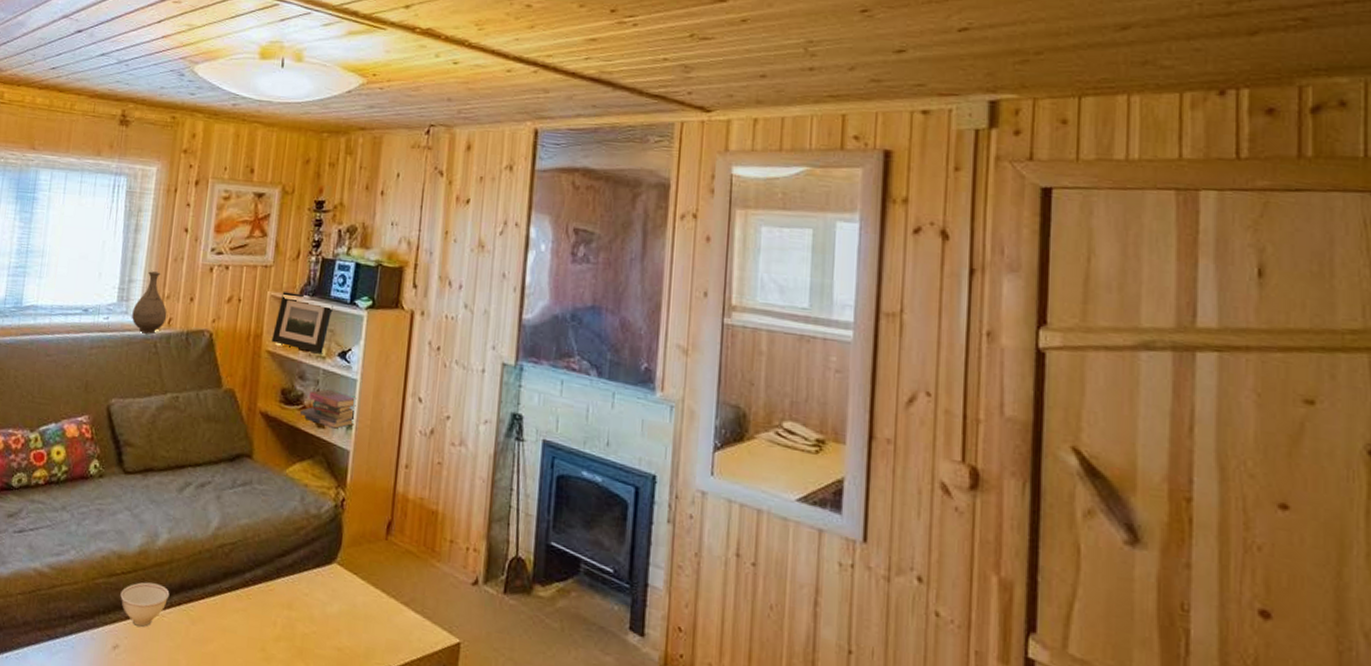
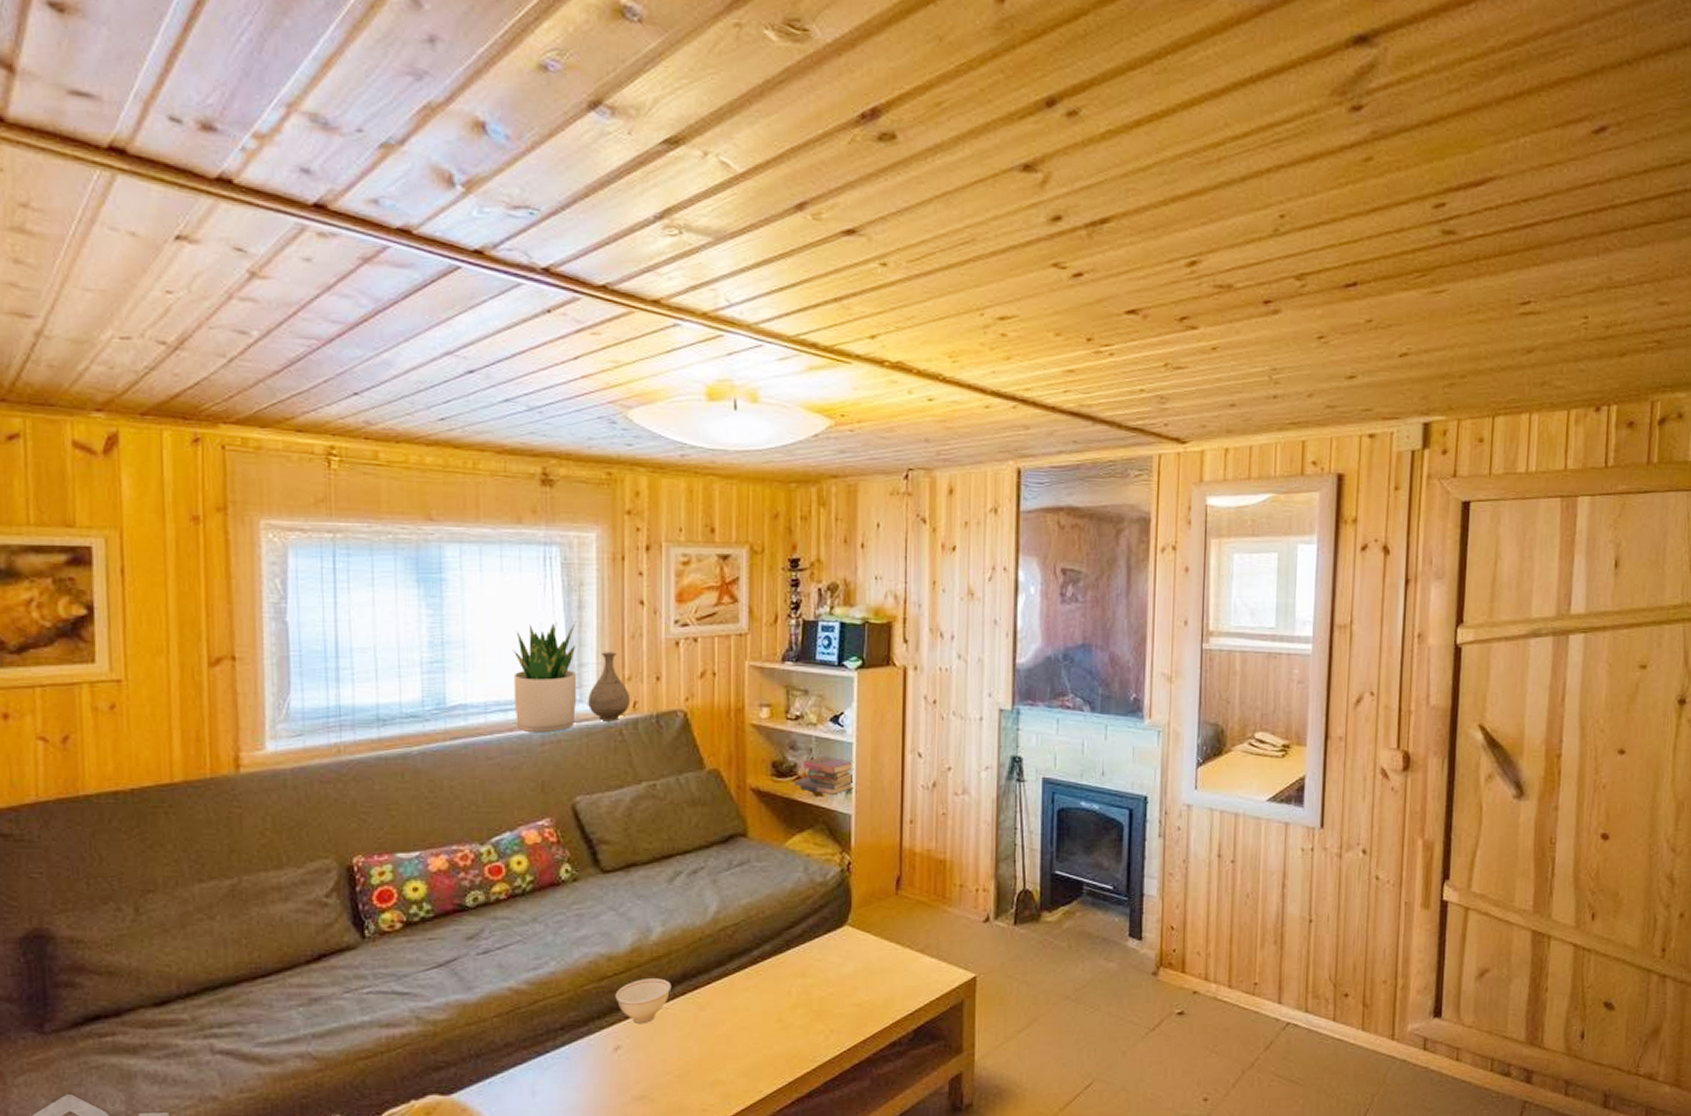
planter: none [73,240,132,338] -> present [513,621,577,732]
picture frame: present [272,292,333,354] -> none [756,660,820,721]

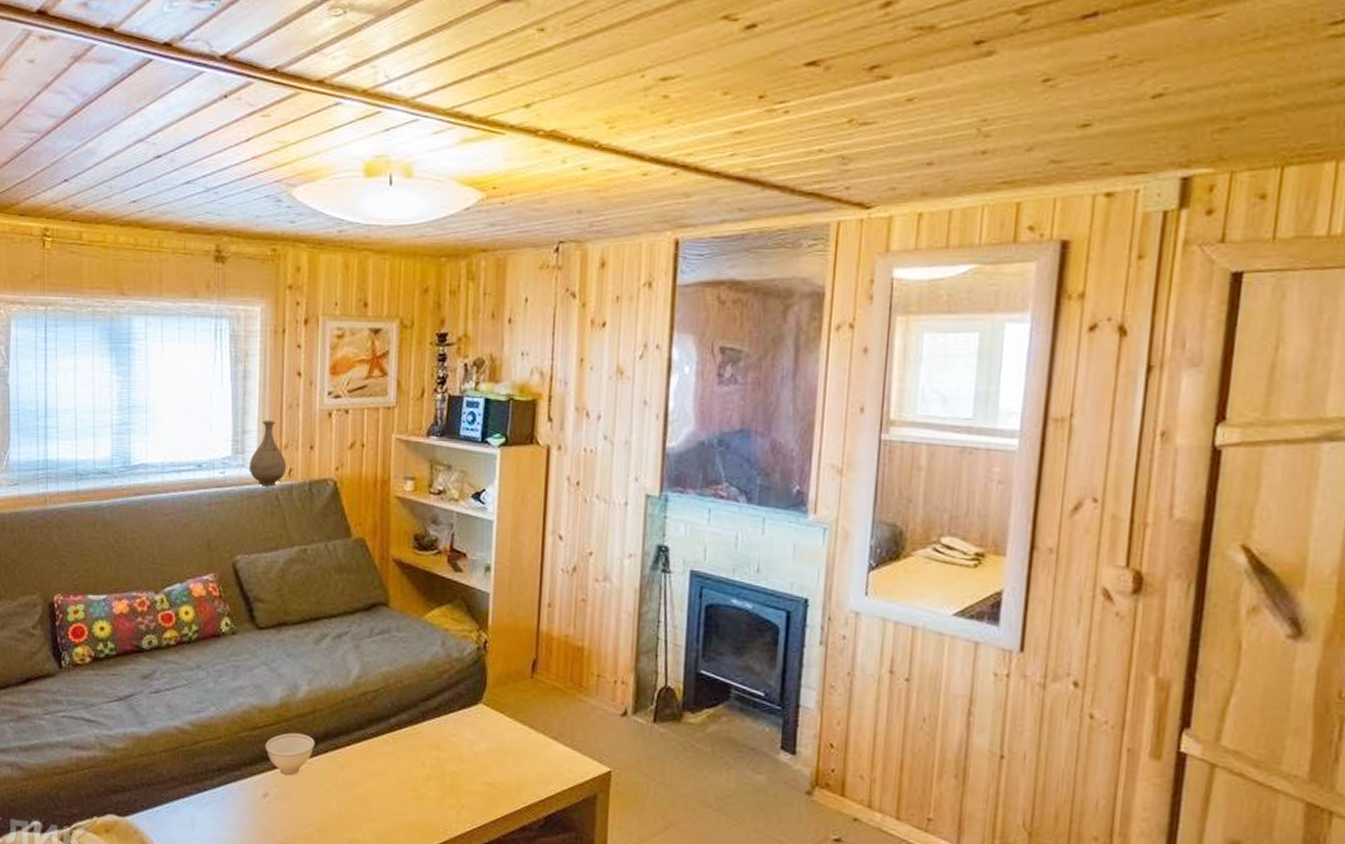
planter: present [513,621,577,732] -> none [186,389,241,493]
books: present [795,757,854,795] -> none [436,532,494,572]

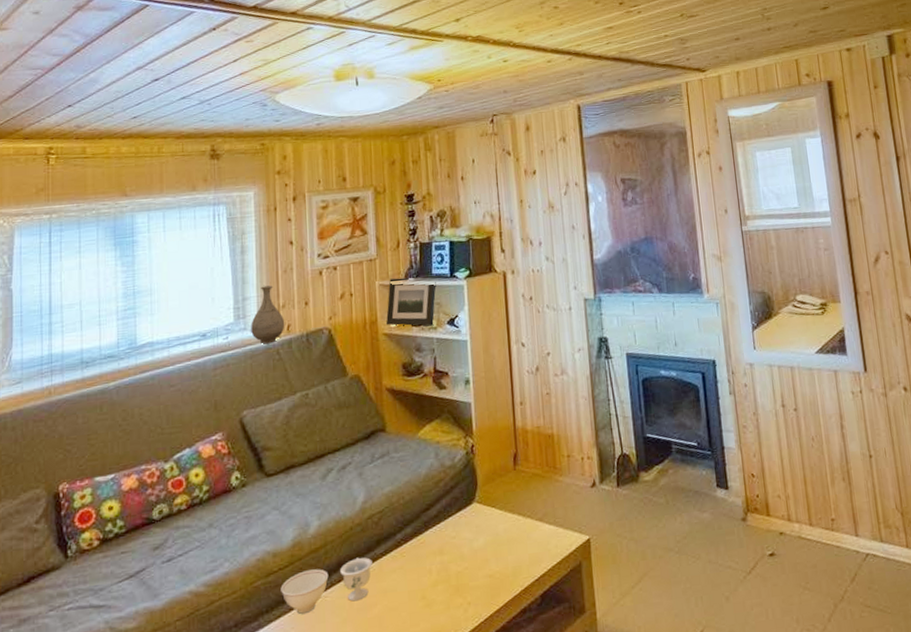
teacup: none [327,732,362,776] -> present [340,557,372,602]
picture frame: none [401,434,463,497] -> present [386,278,436,326]

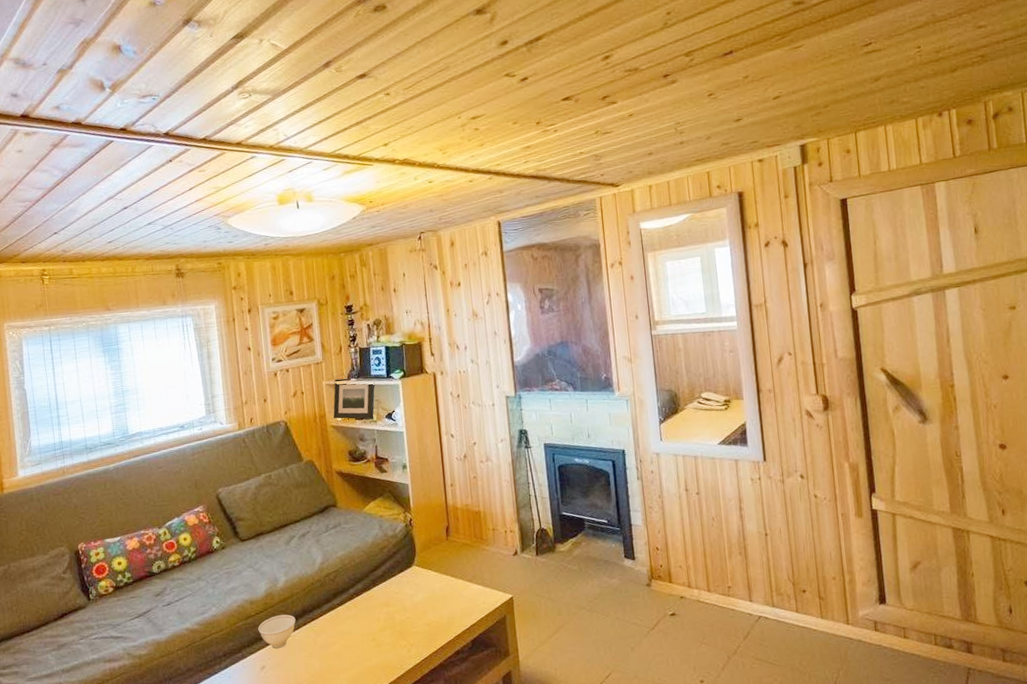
vase: present [251,285,285,344] -> none [220,385,249,434]
teacup: present [340,557,372,602] -> none [305,606,331,640]

